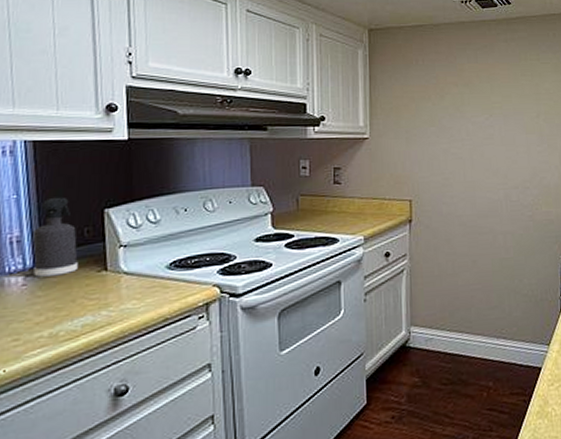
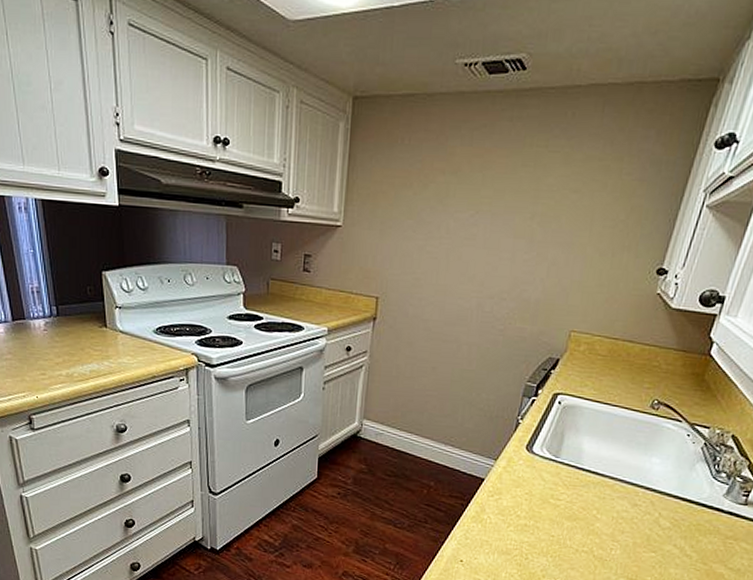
spray bottle: present [32,197,78,277] -> none [48,255,84,326]

